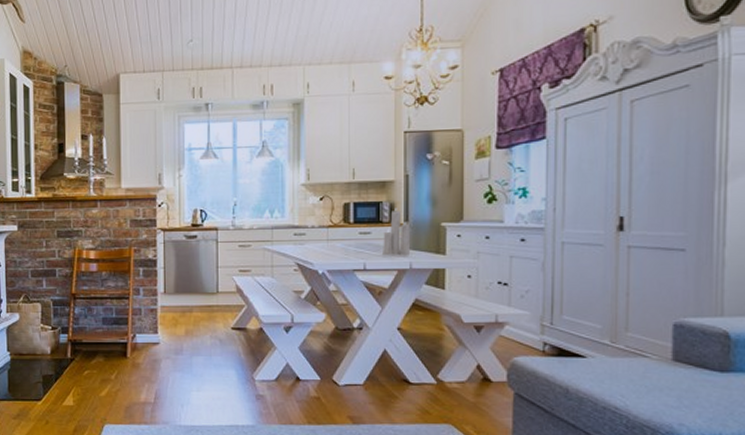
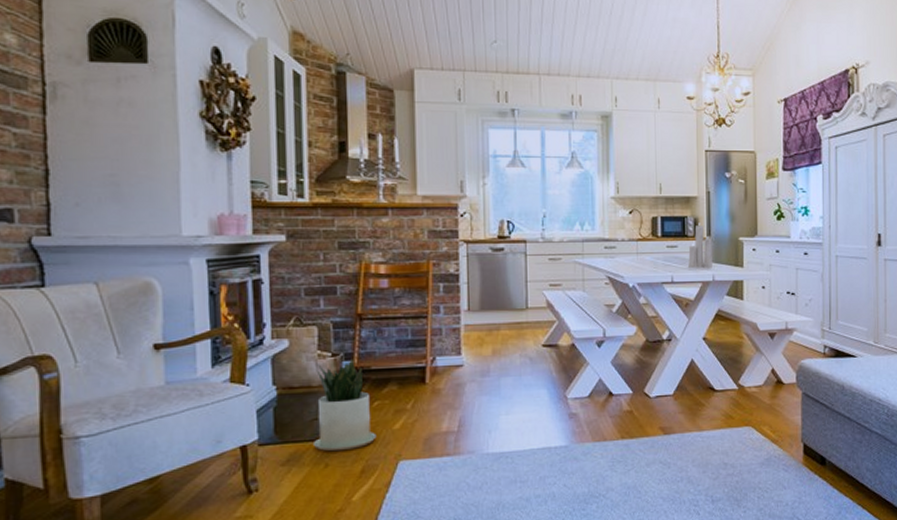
planter: none [36,333,86,411] -> present [312,359,377,452]

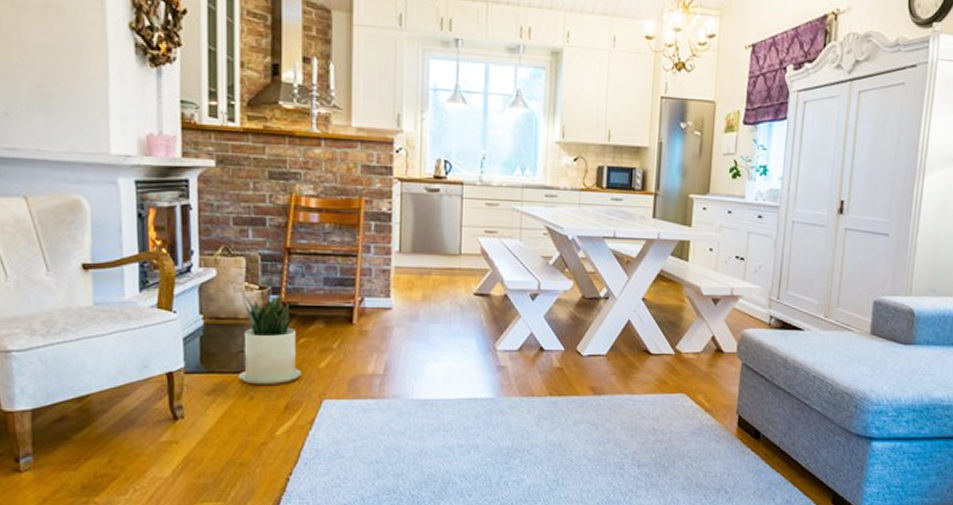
candle: present [687,223,712,269] -> none [631,176,660,226]

